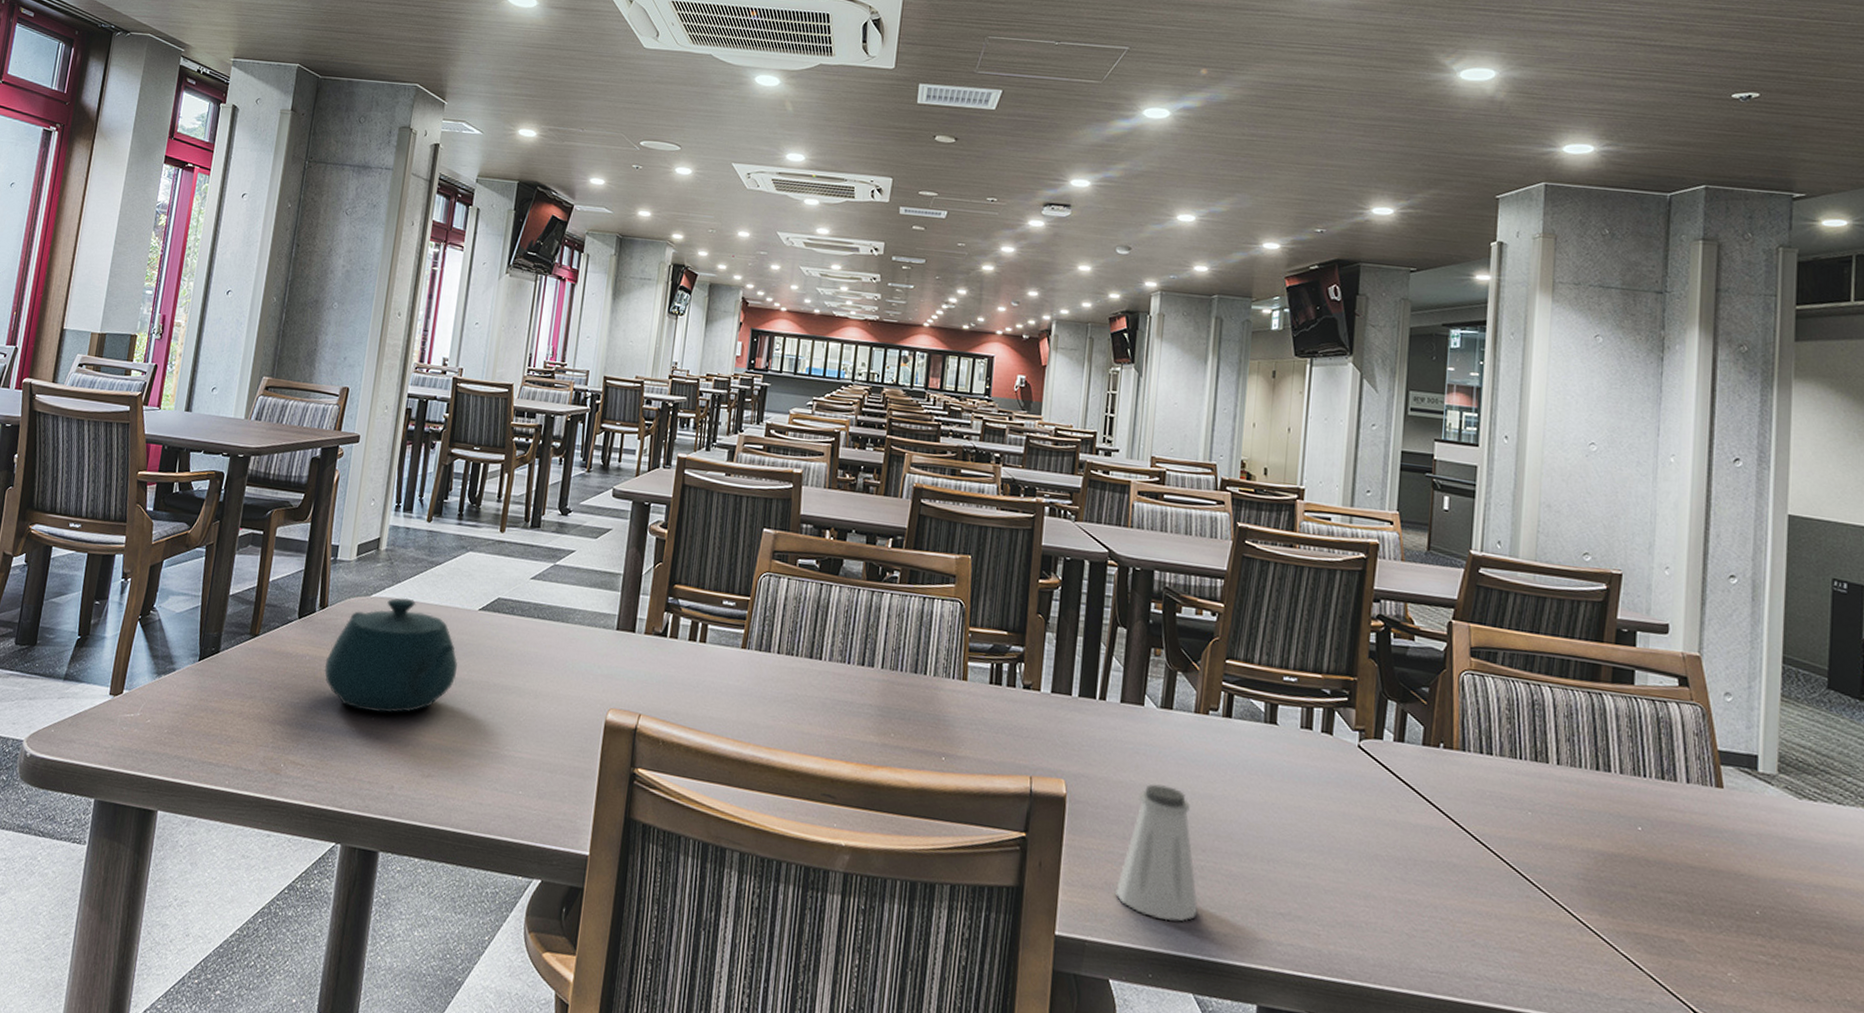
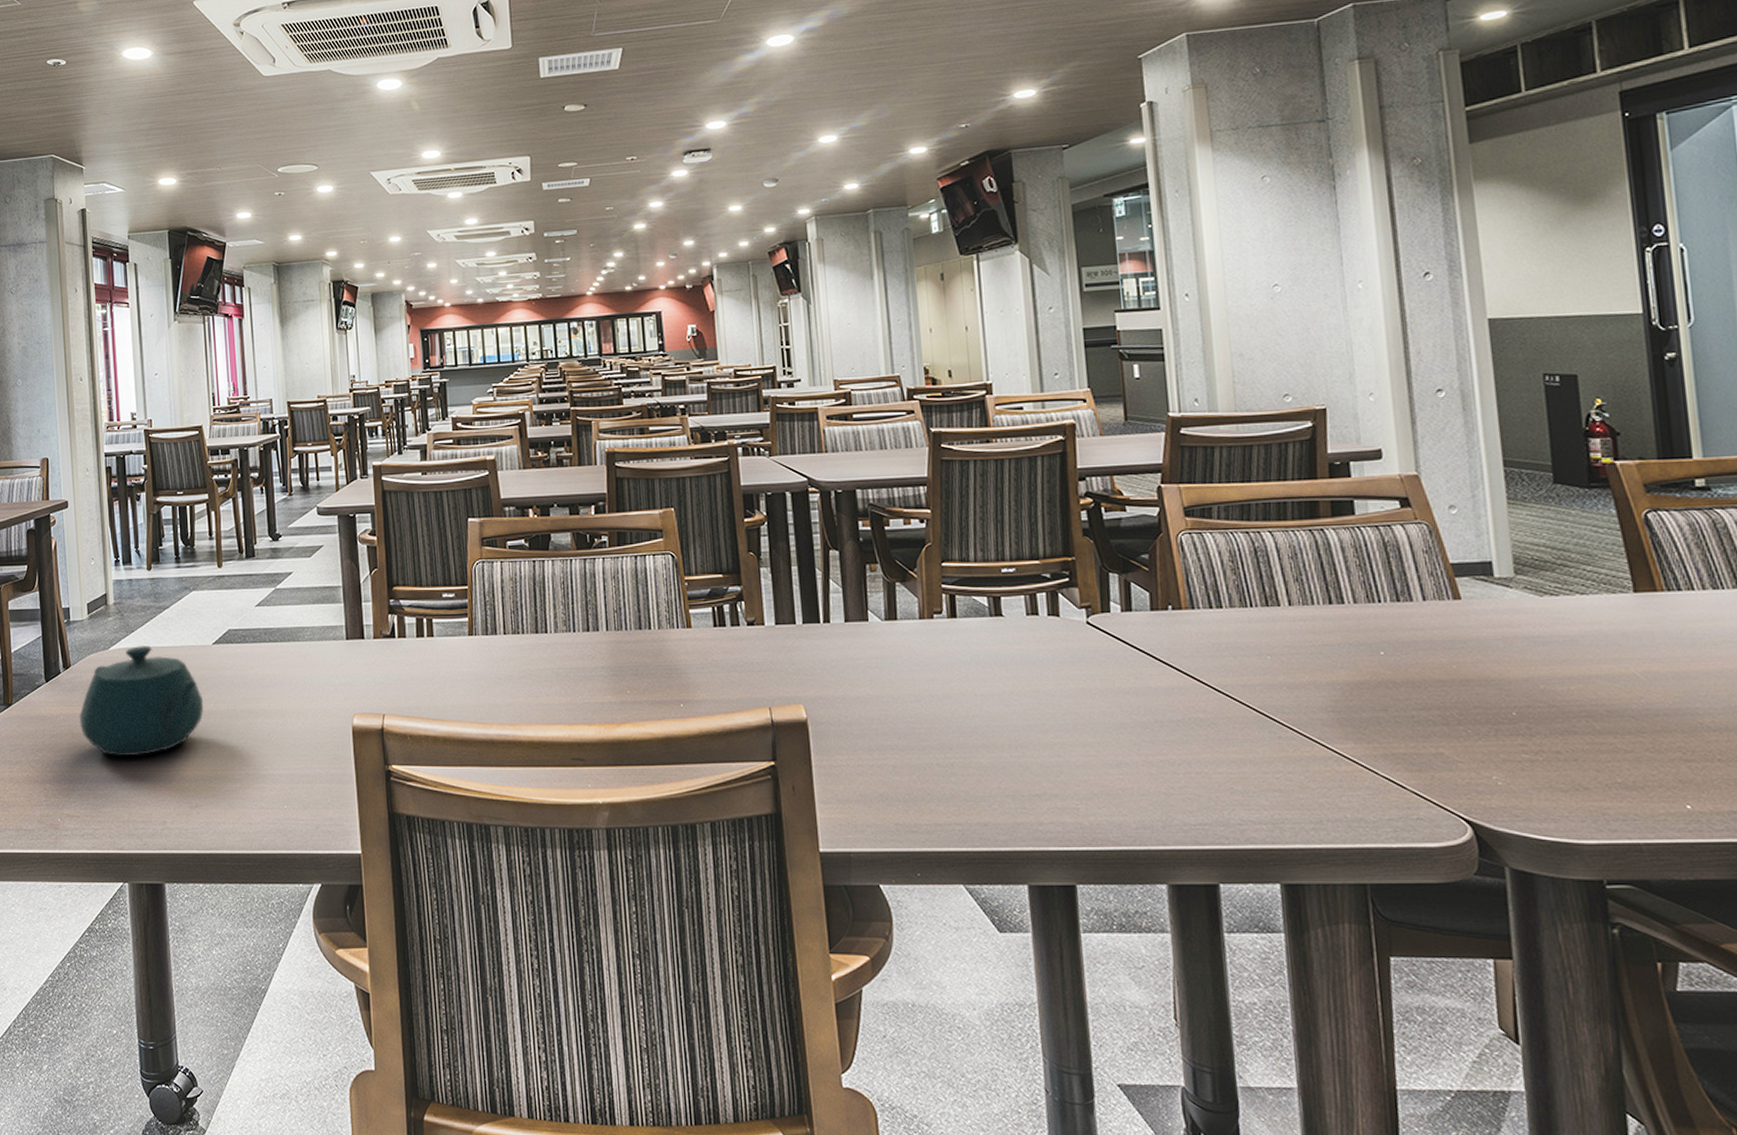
saltshaker: present [1116,784,1199,922] -> none [871,693,955,821]

